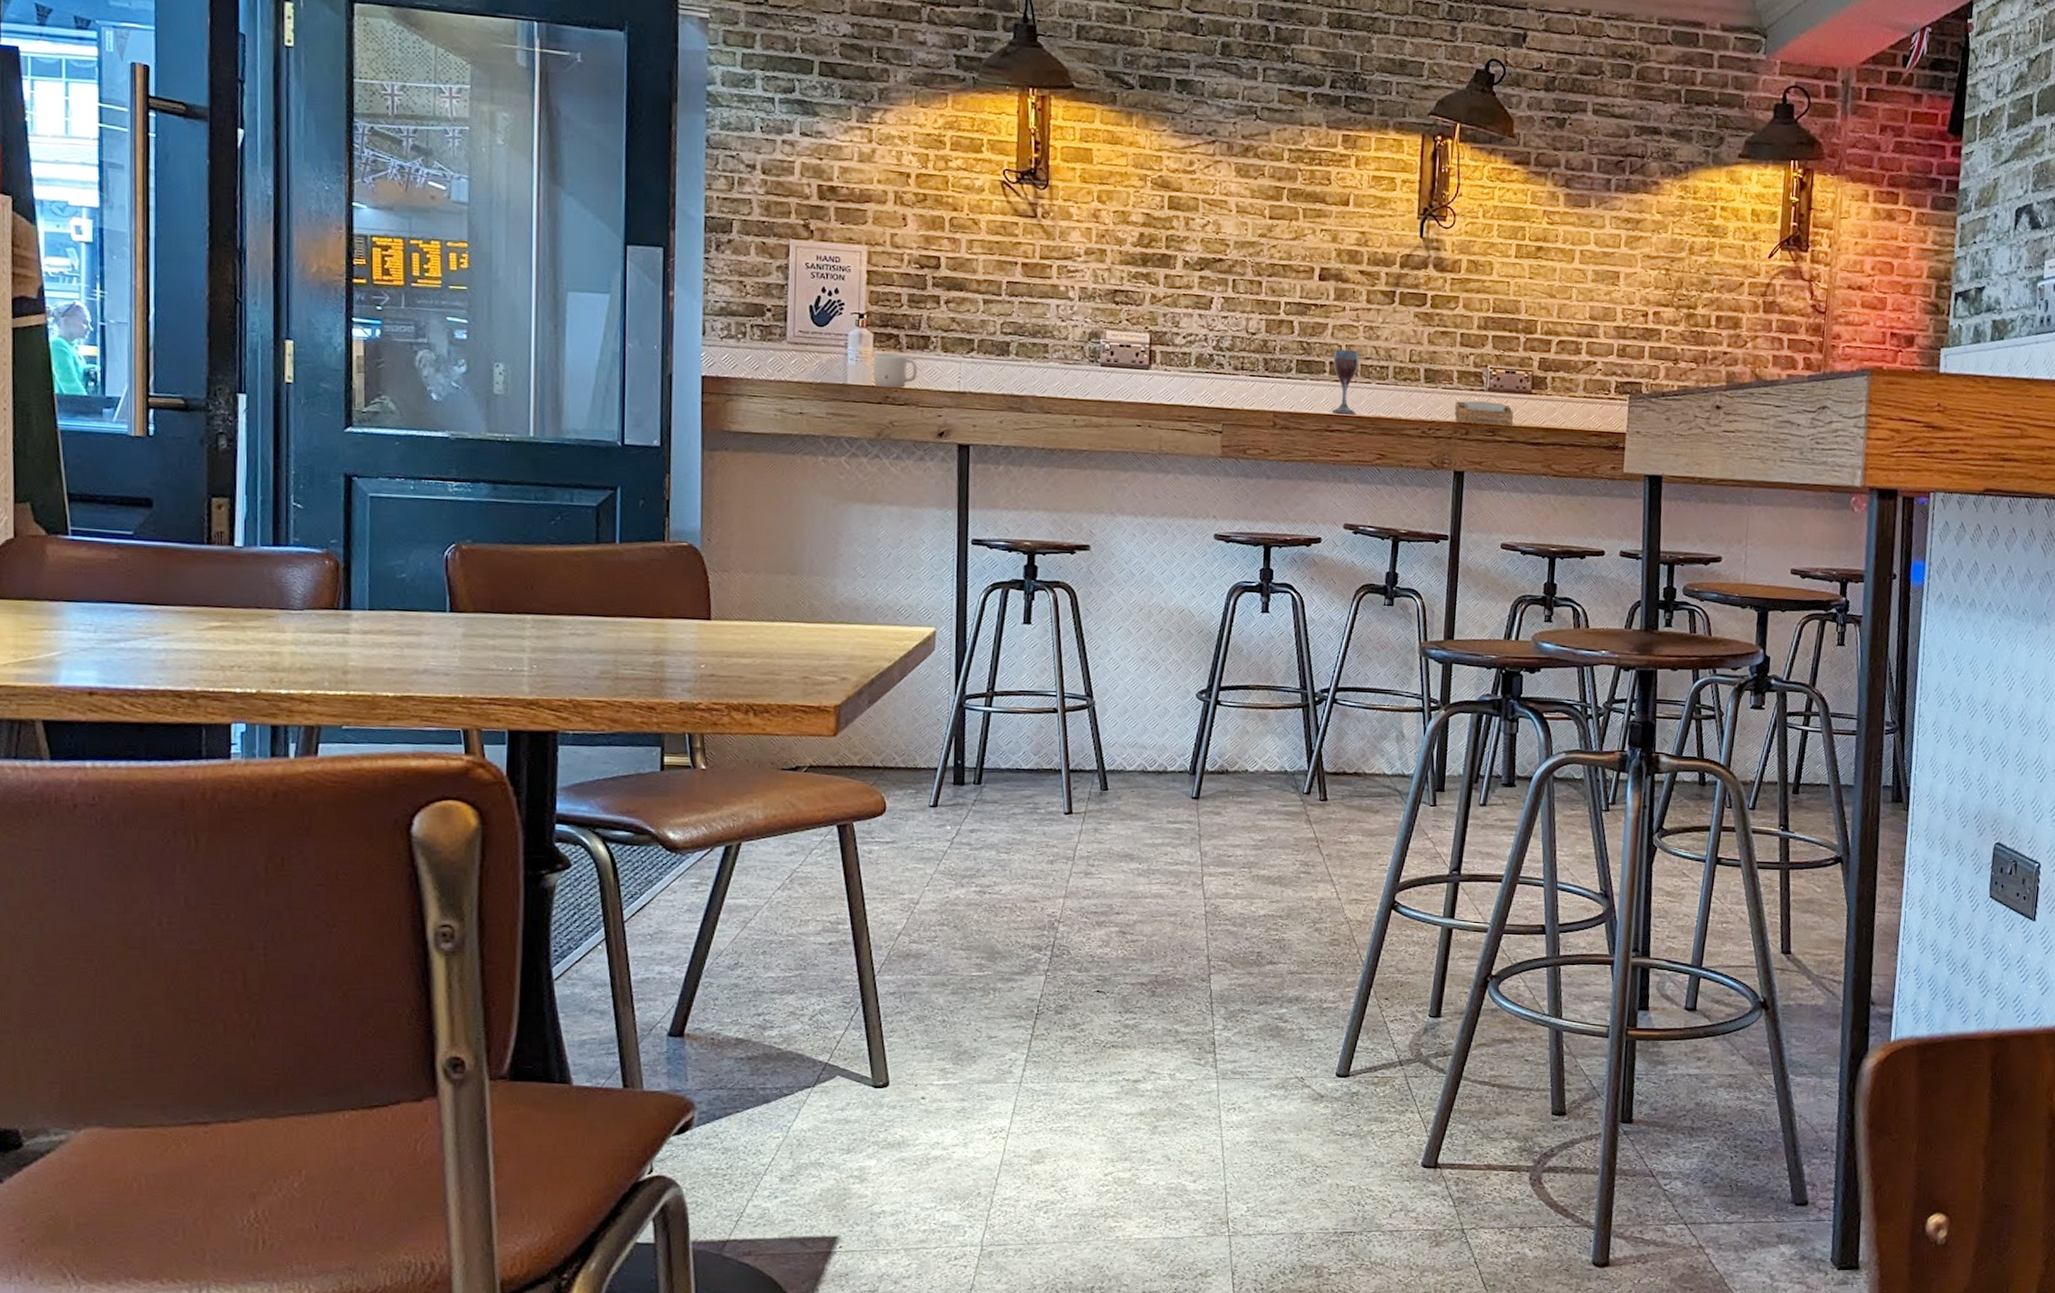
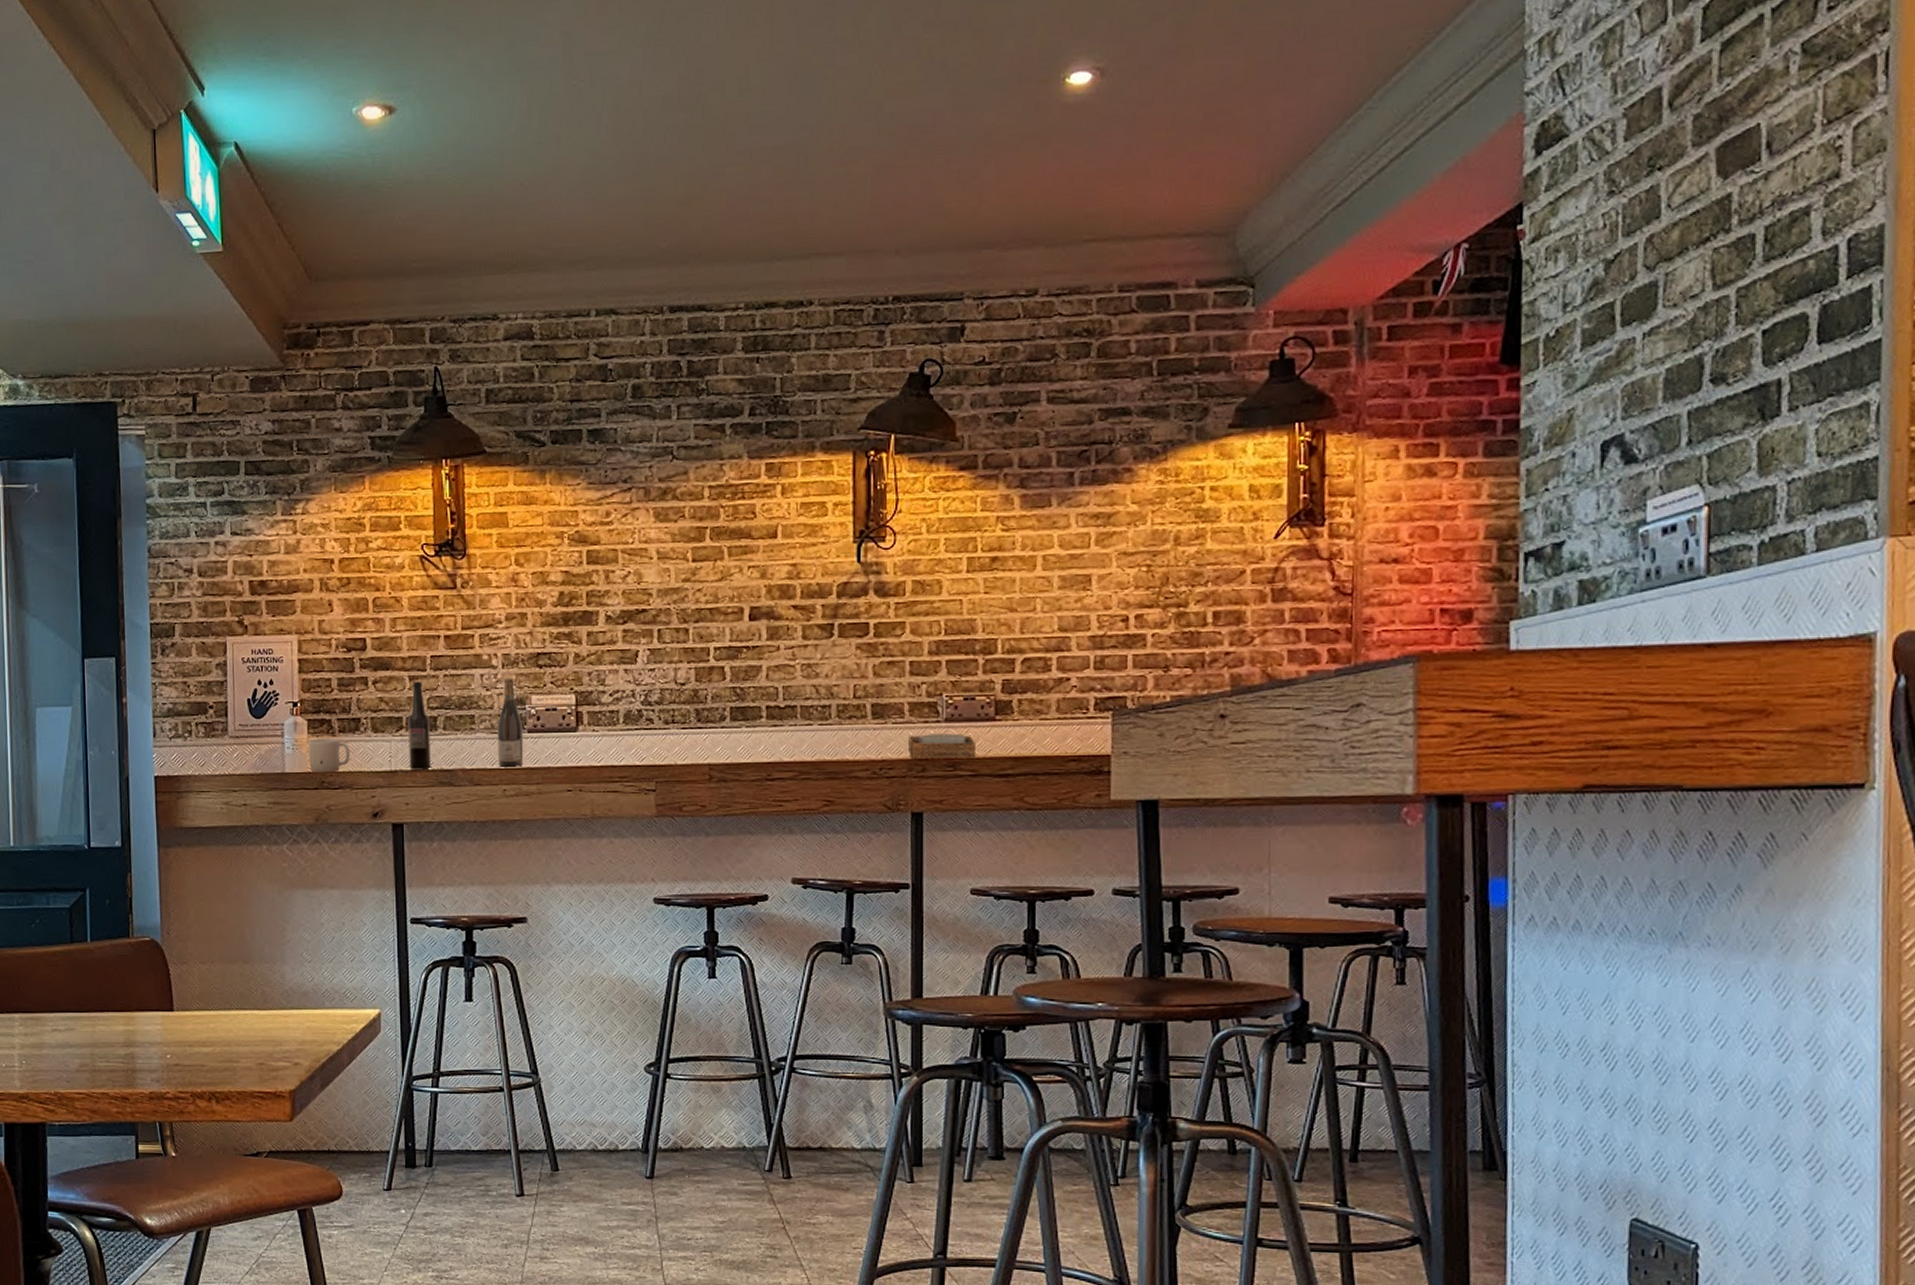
beer bottle: none [979,305,1003,394] -> present [407,681,431,771]
wine bottle: none [1069,311,1097,399] -> present [497,677,524,768]
cup: present [1331,349,1359,415] -> none [769,691,798,761]

